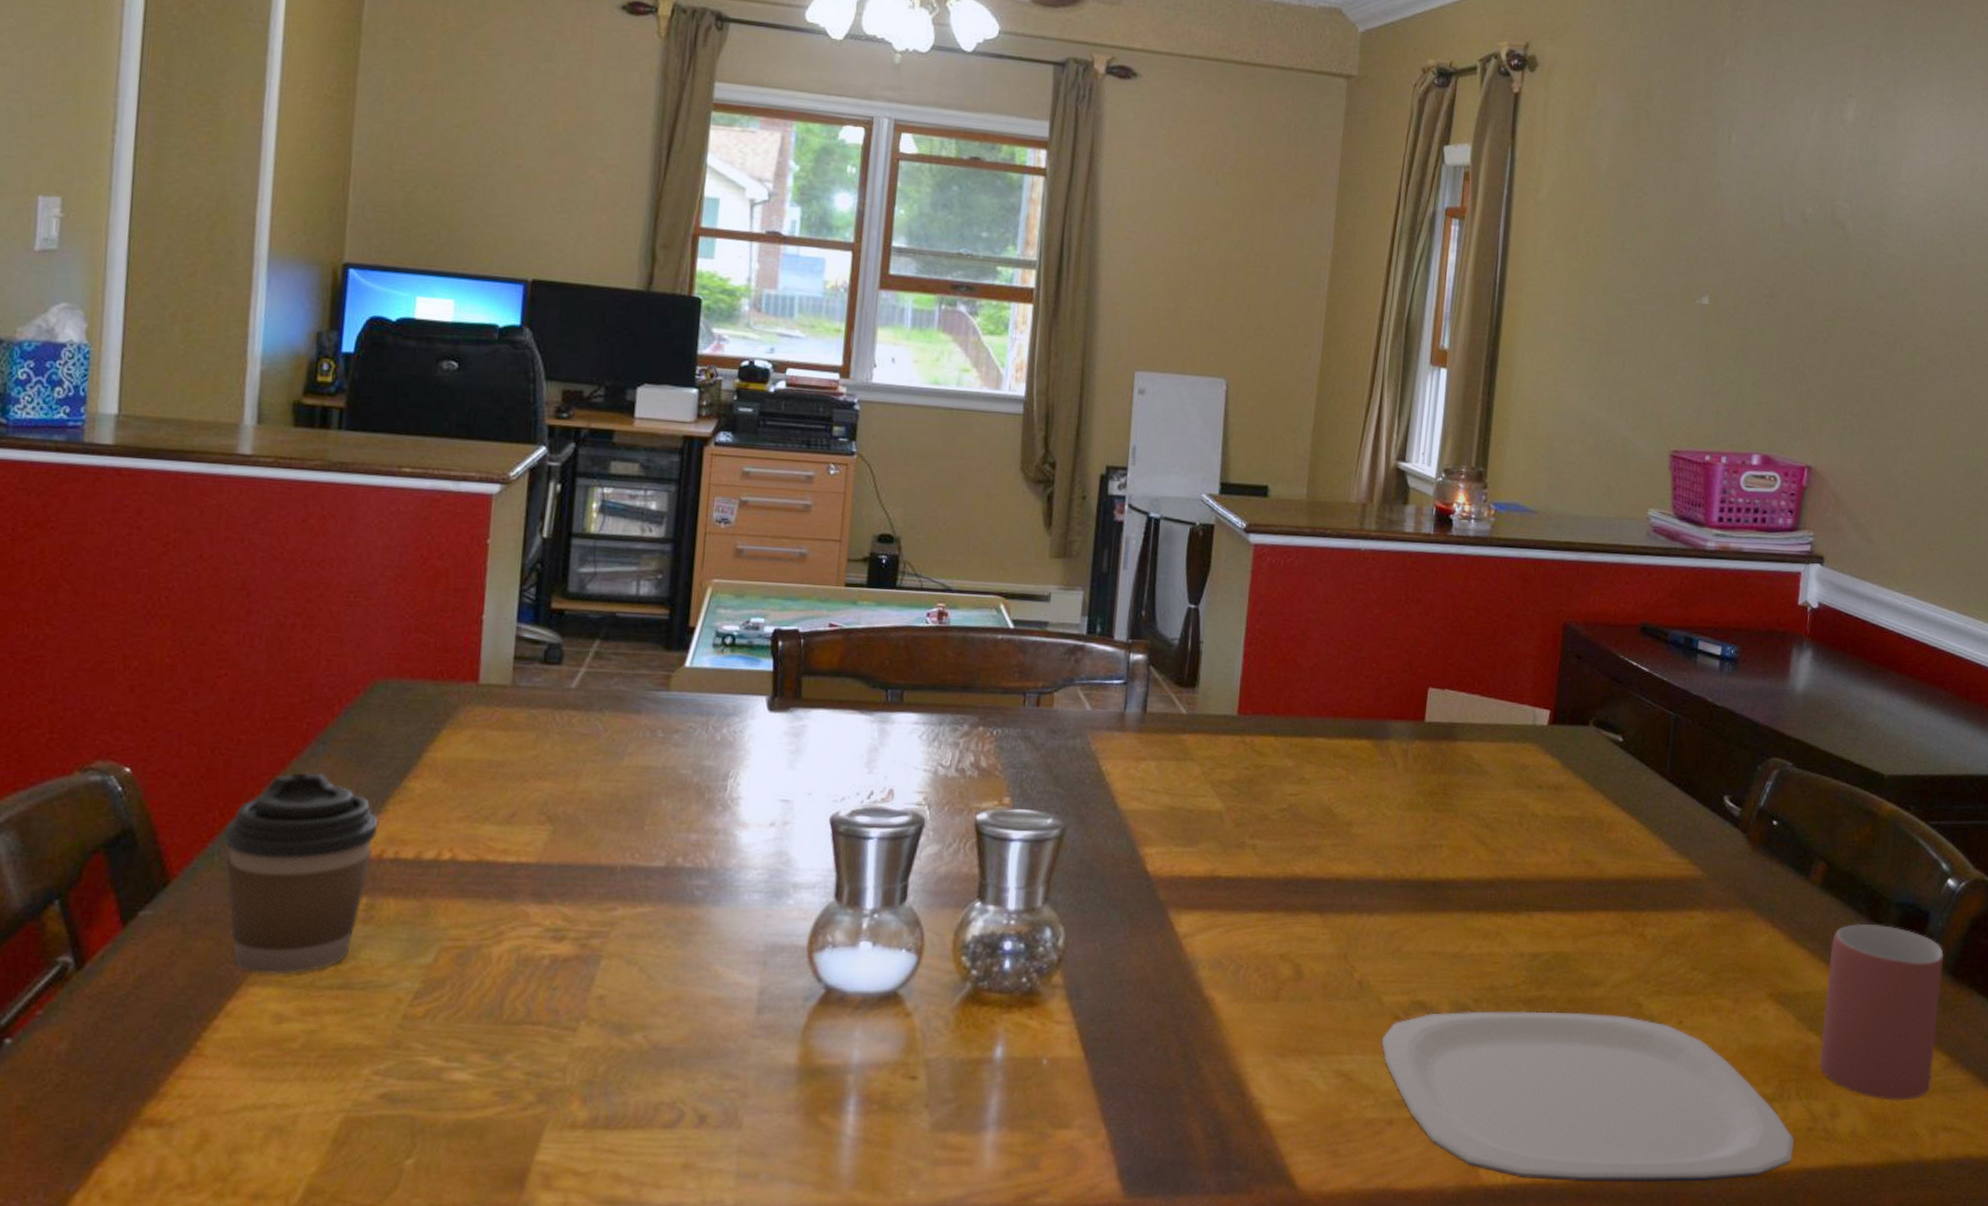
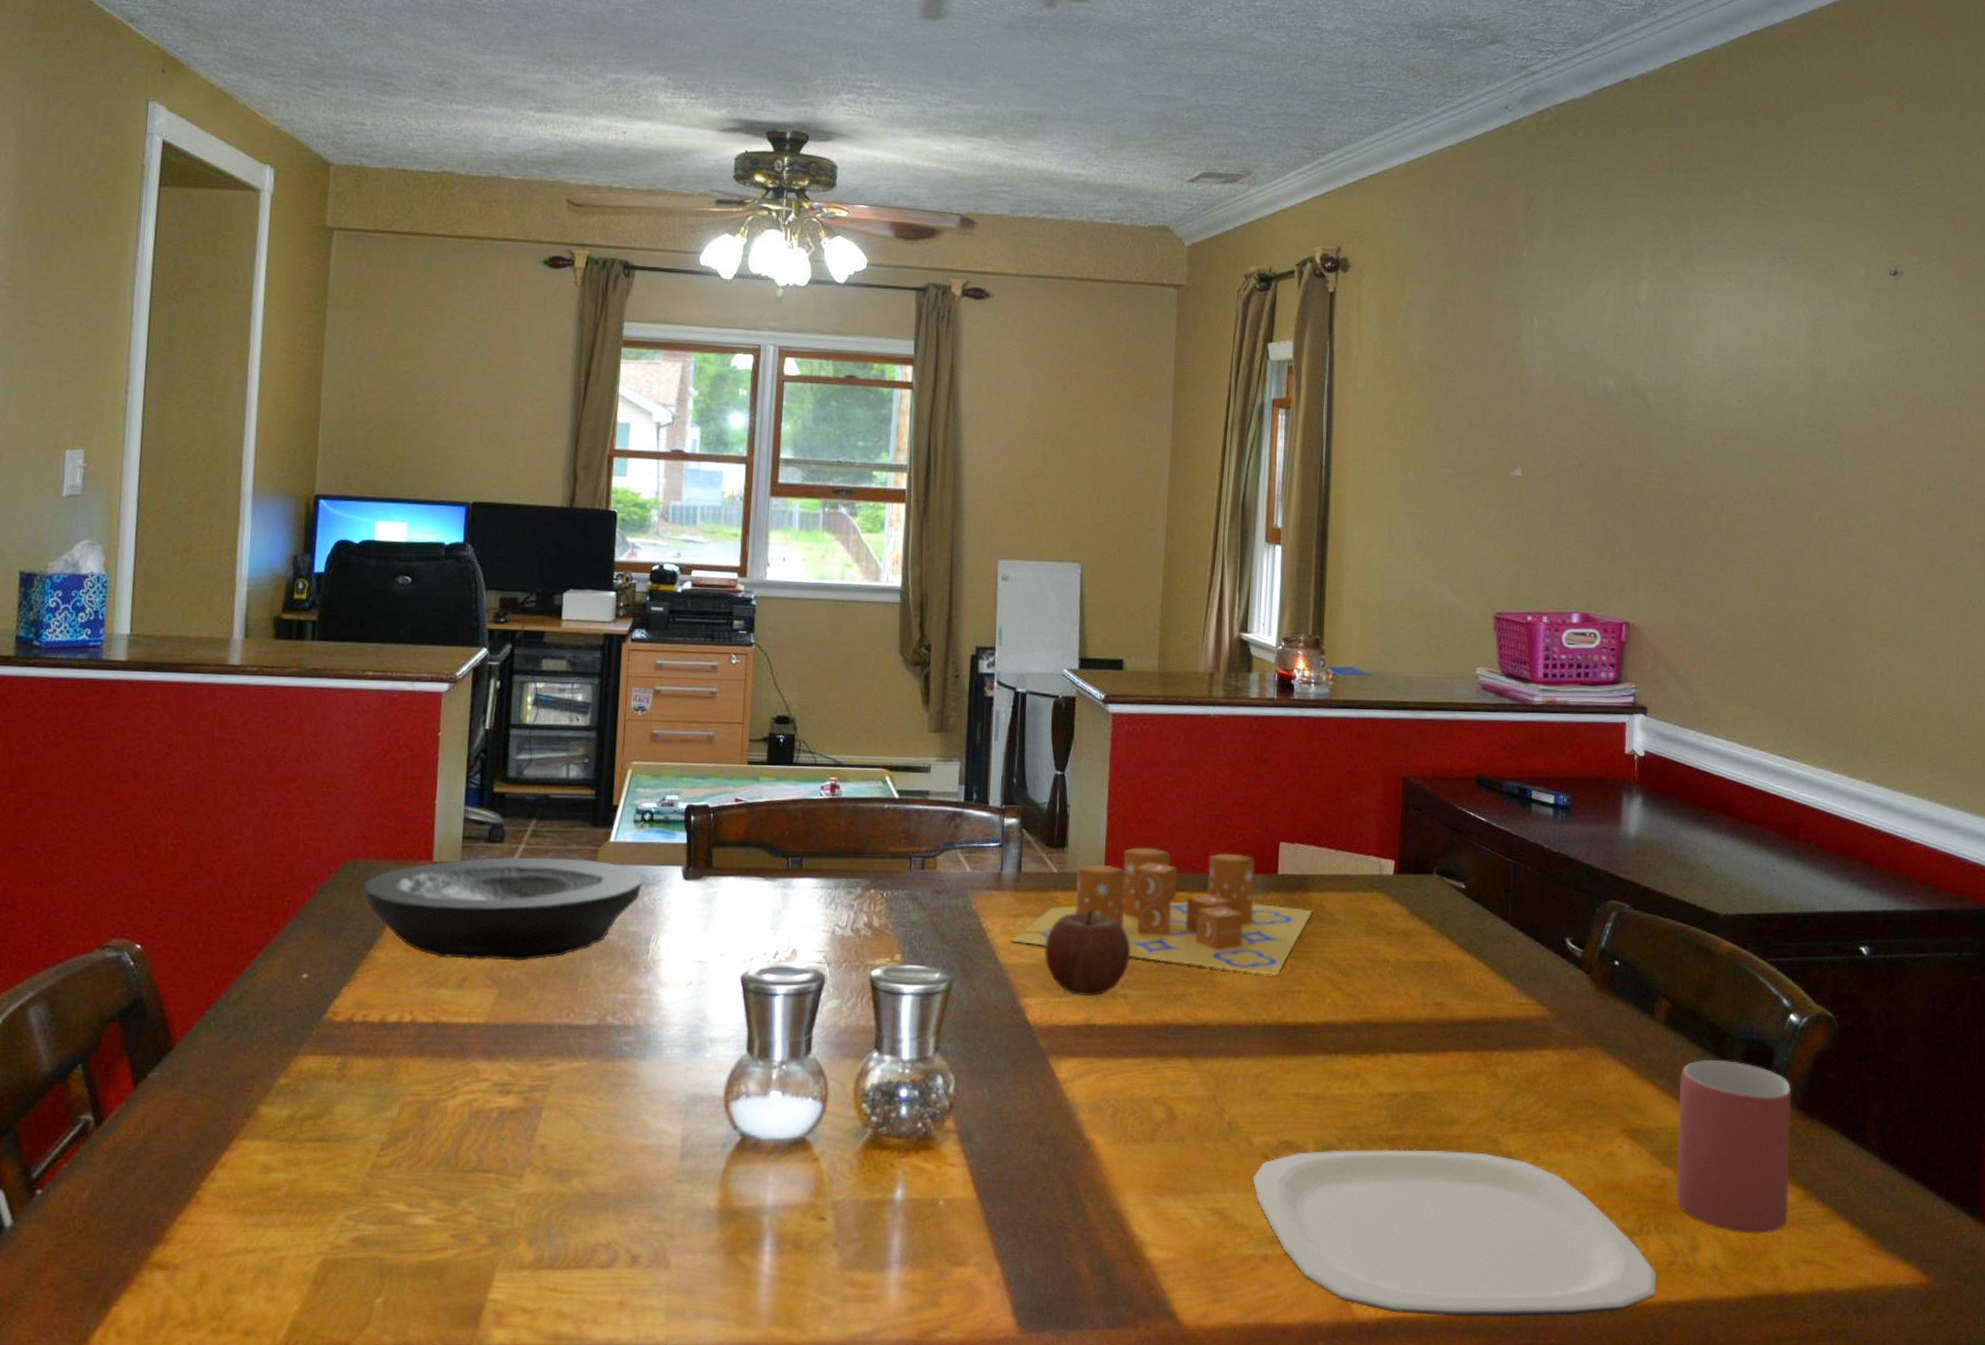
coffee cup: present [224,772,379,975] -> none [219,945,349,1129]
plate: none [398,680,723,796] -> present [365,856,644,961]
candle: none [1131,689,1460,828] -> present [1010,847,1313,975]
apple: none [1167,756,1262,847] -> present [1044,911,1131,997]

